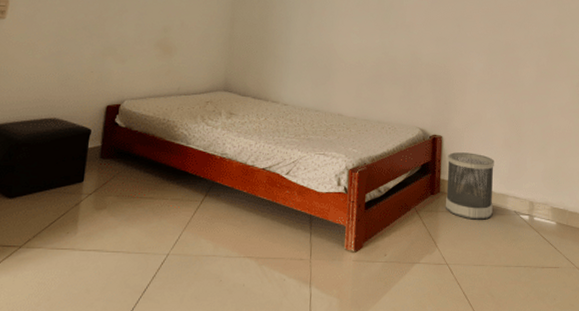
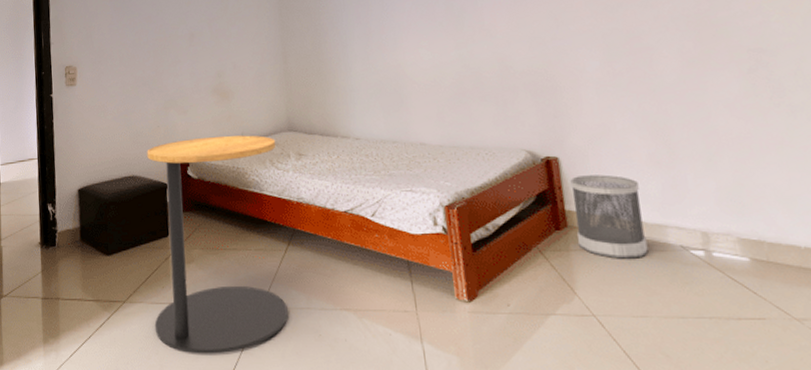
side table: none [50,88,210,300] -> present [147,135,288,354]

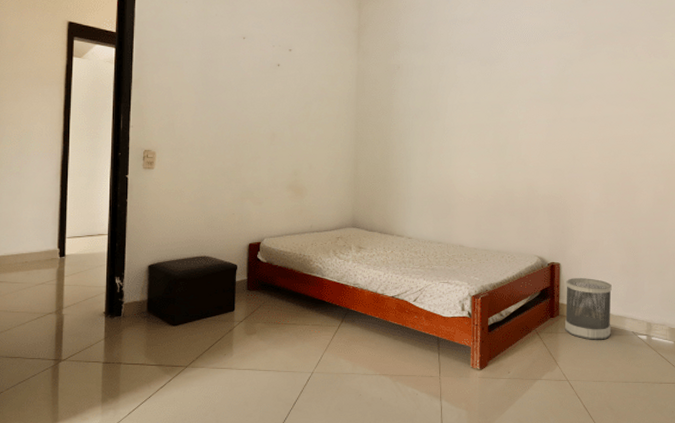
side table: present [147,135,288,354] -> none [214,226,340,411]

